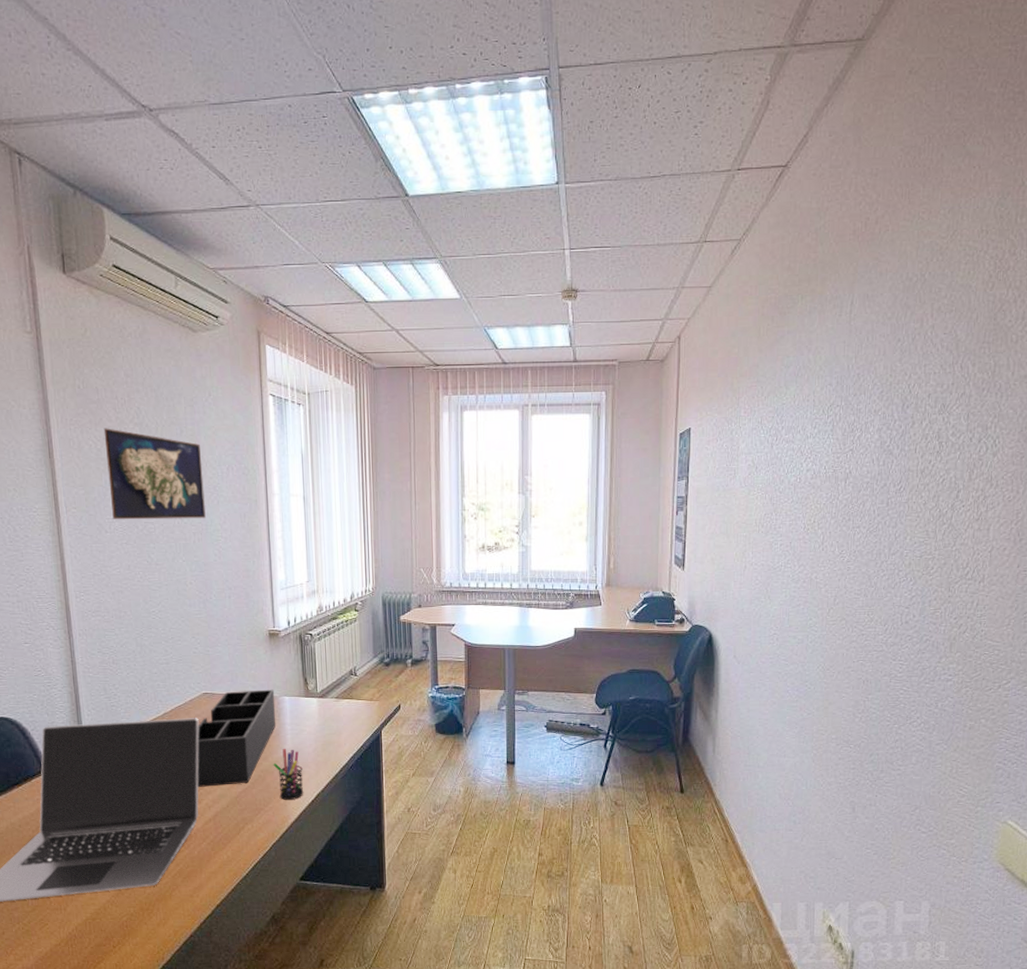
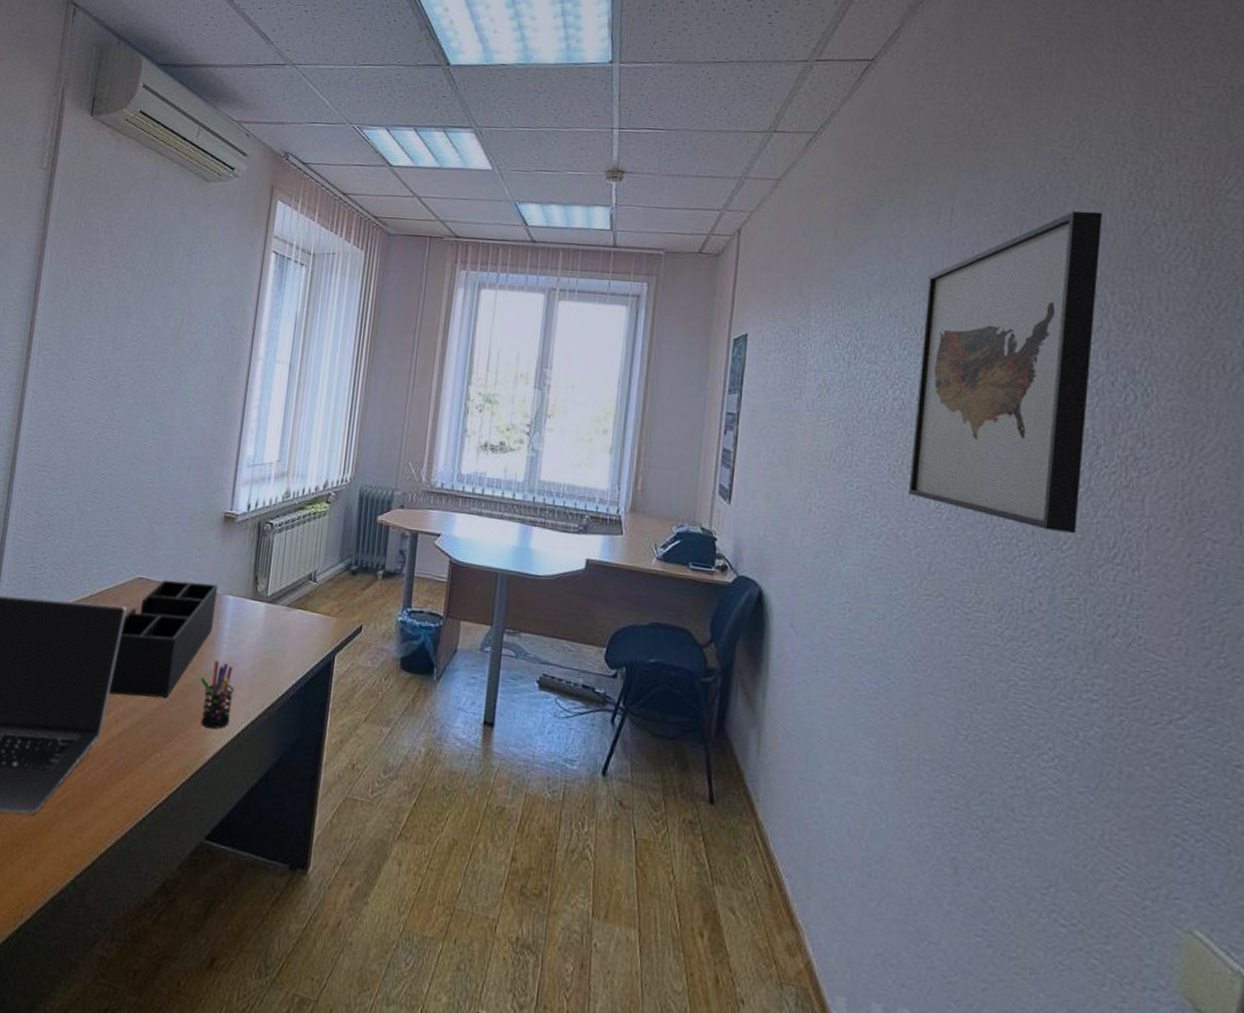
map: present [103,428,206,520] -> none [83,270,190,377]
wall art: none [818,294,969,561] -> present [908,210,1103,534]

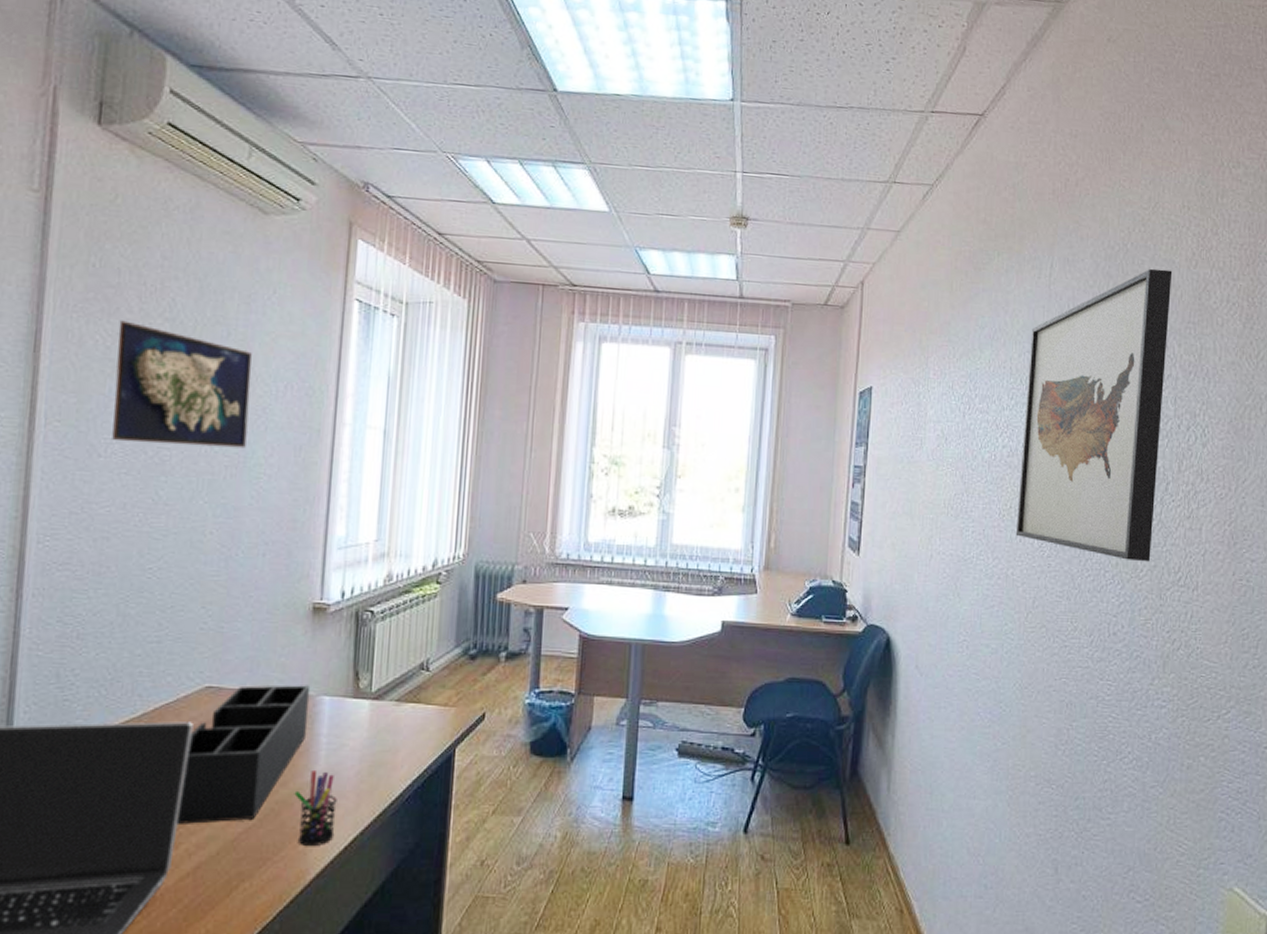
map: none [83,270,190,377] -> present [112,320,252,449]

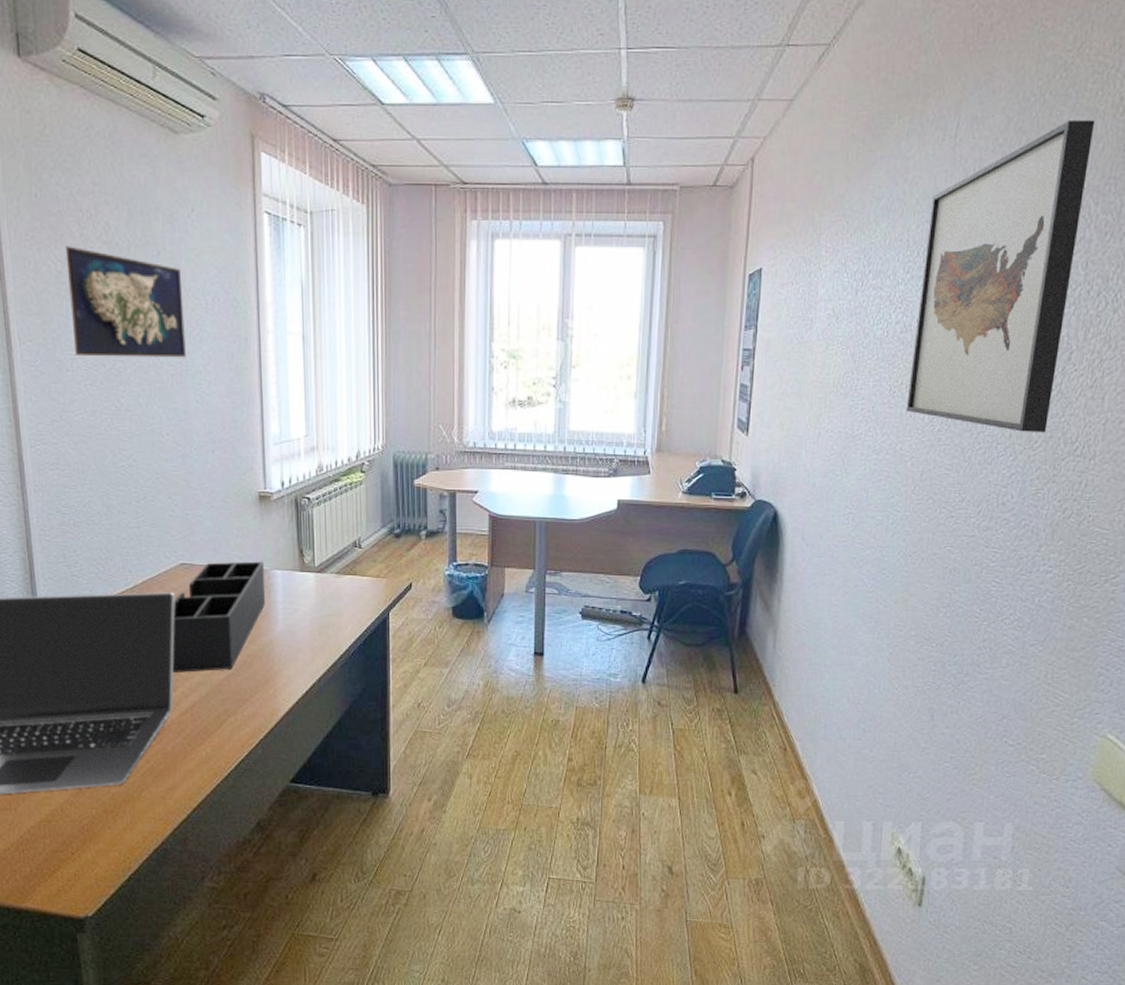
pen holder: present [294,771,337,847] -> none [261,631,297,691]

